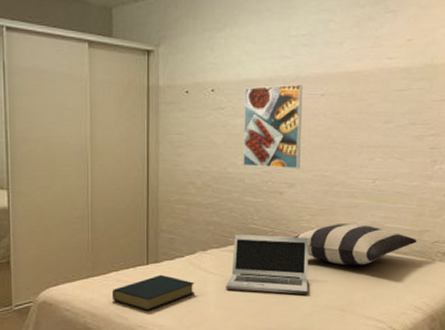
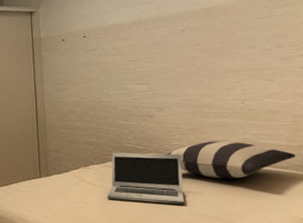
hardback book: present [111,274,194,311] -> none [13,185,80,215]
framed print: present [243,84,303,169] -> none [111,23,168,96]

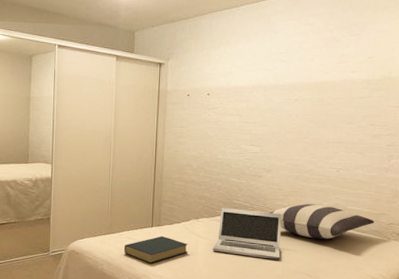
hardback book: none [13,185,80,215] -> present [123,235,188,264]

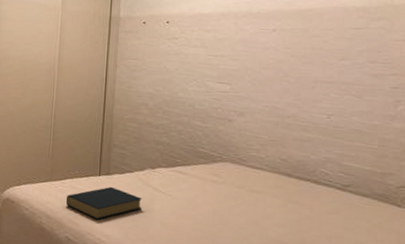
laptop: present [213,207,282,260] -> none [172,155,258,225]
pillow: present [269,204,375,239] -> none [242,156,379,202]

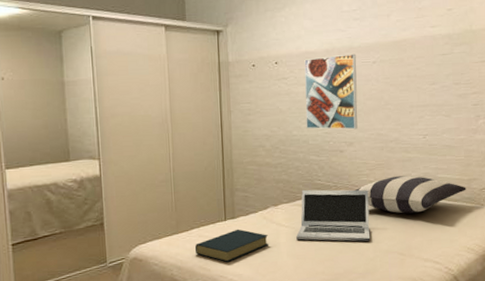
laptop: none [172,155,258,225] -> present [296,189,371,242]
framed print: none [193,19,255,99] -> present [304,53,358,130]
pillow: none [242,156,379,202] -> present [355,175,466,214]

